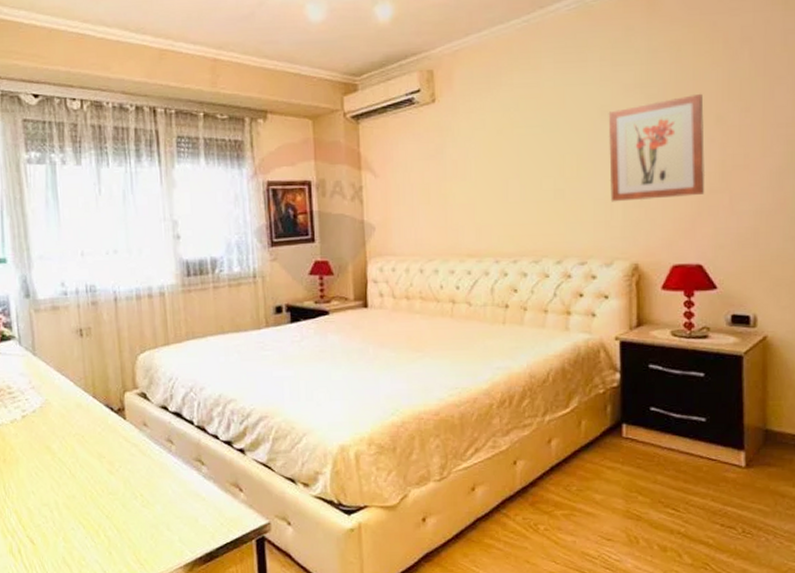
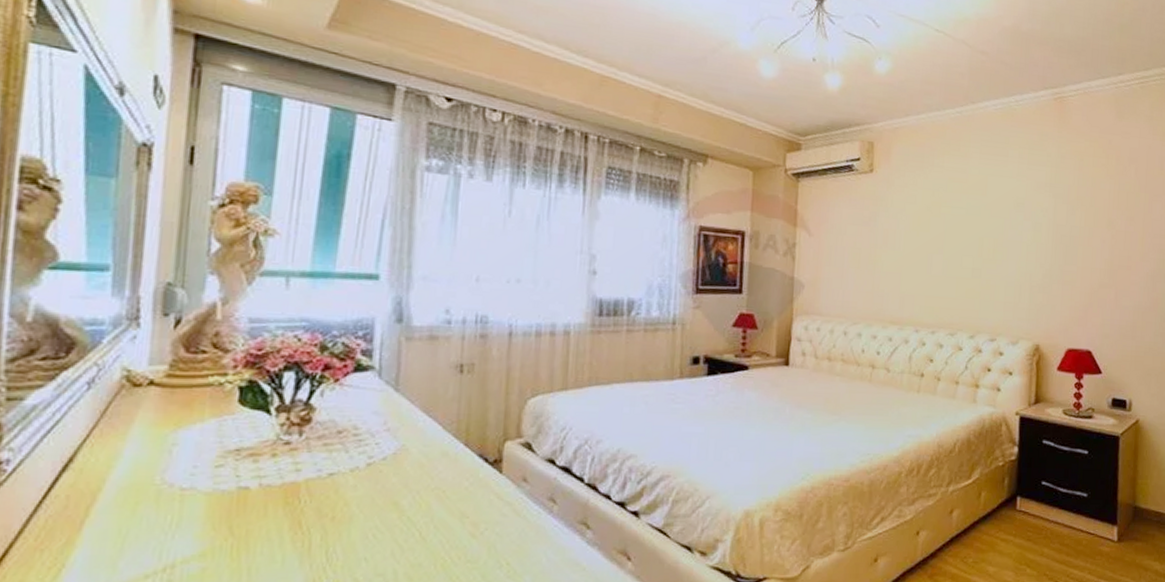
wall art: present [608,93,706,202] -> none [1019,199,1099,288]

